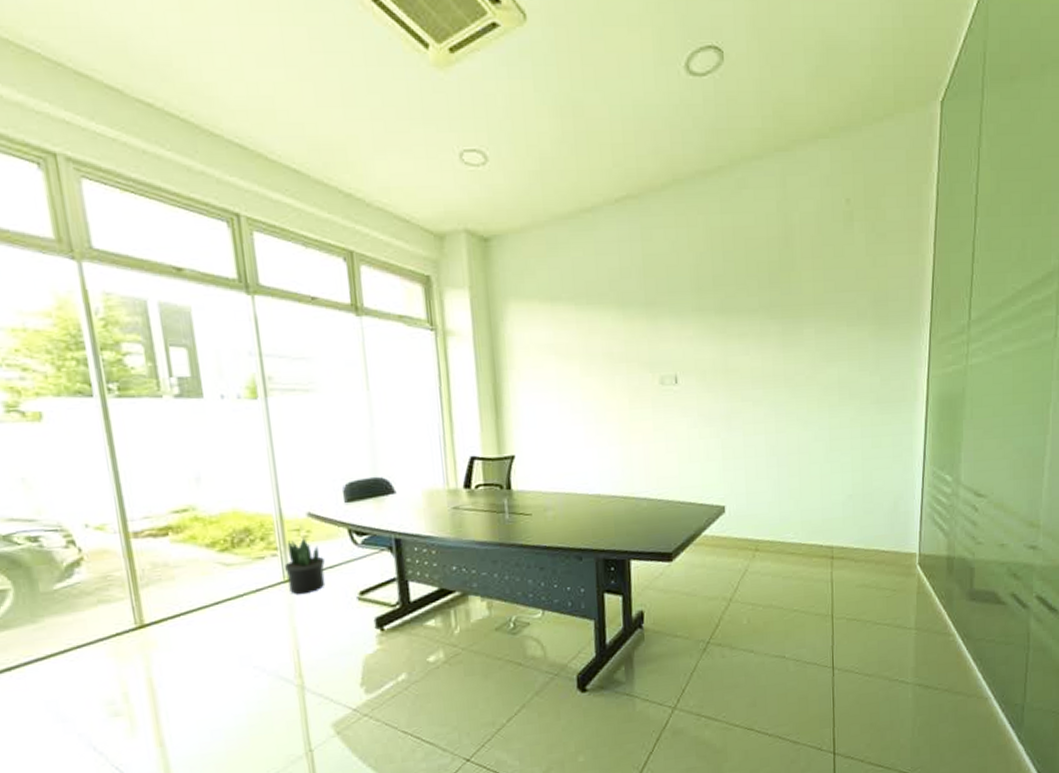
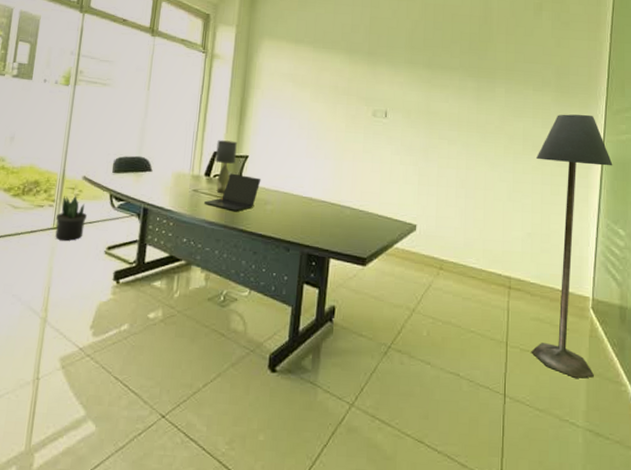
laptop: none [470,479,536,526] -> present [204,173,261,212]
table lamp: none [472,440,500,506] -> present [215,140,237,193]
floor lamp: none [853,347,939,638] -> present [531,114,613,378]

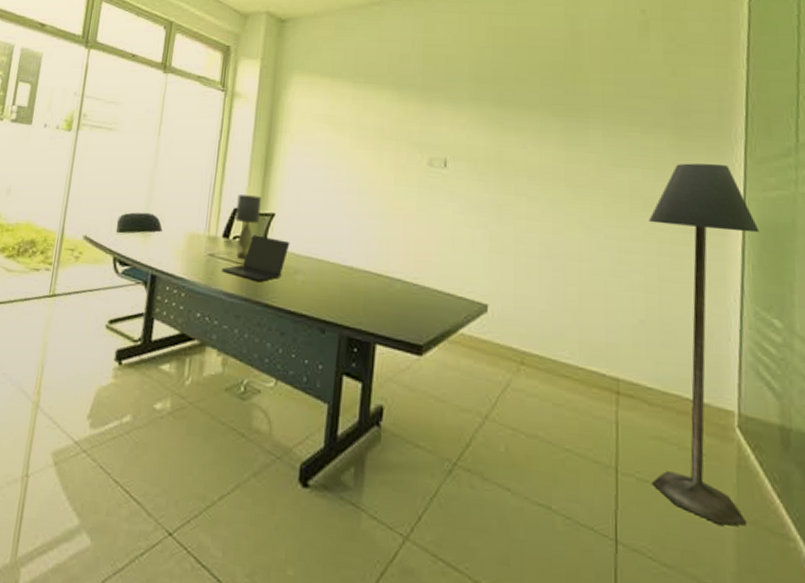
planter: present [55,195,87,241] -> none [51,258,87,312]

